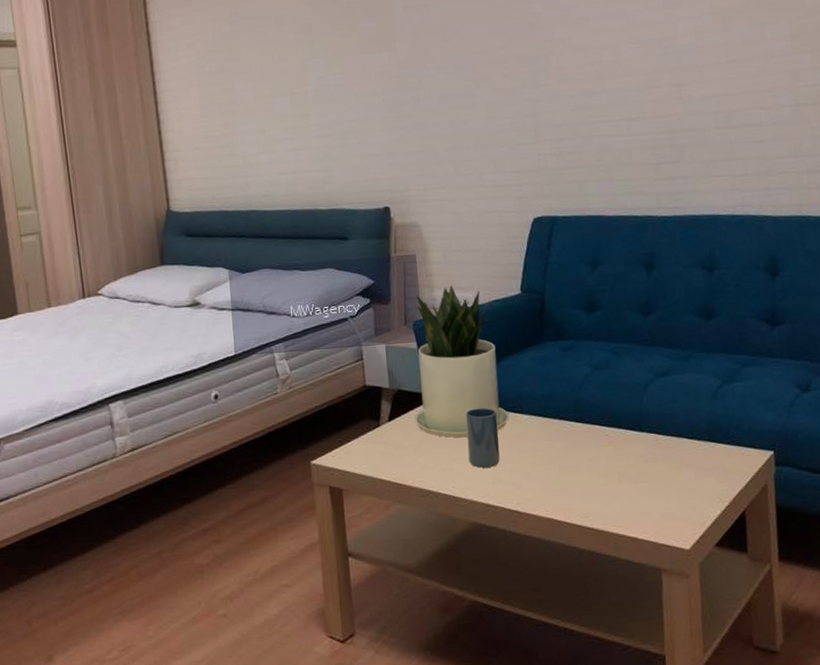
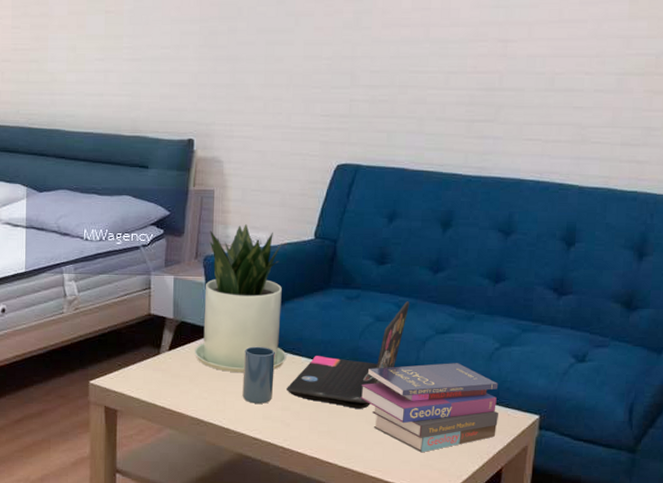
laptop: none [513,347,625,463] -> present [287,301,409,409]
books: none [588,405,733,503] -> present [360,363,499,453]

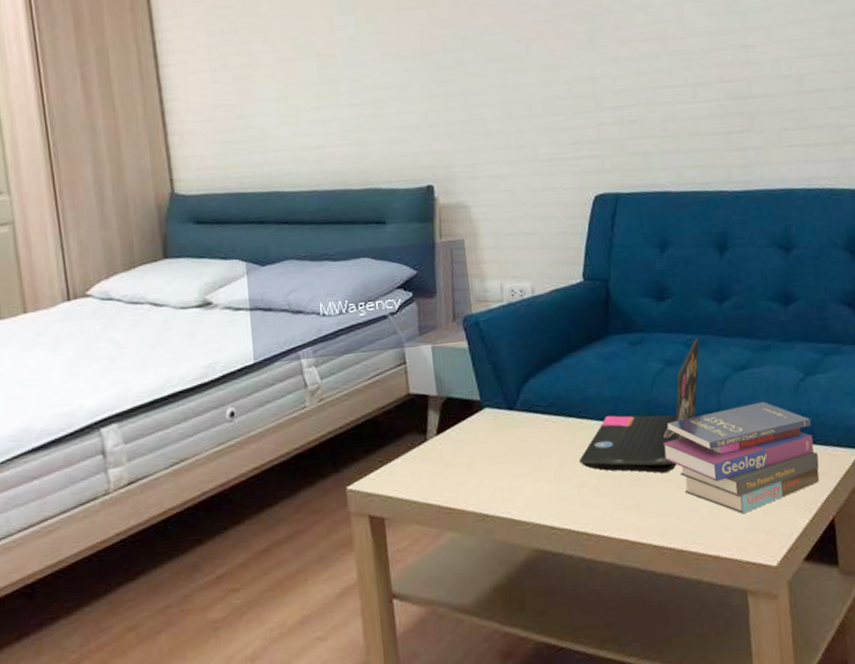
planter: present [195,224,287,373] -> none [465,274,574,451]
mug: present [242,346,275,404] -> none [524,414,565,485]

